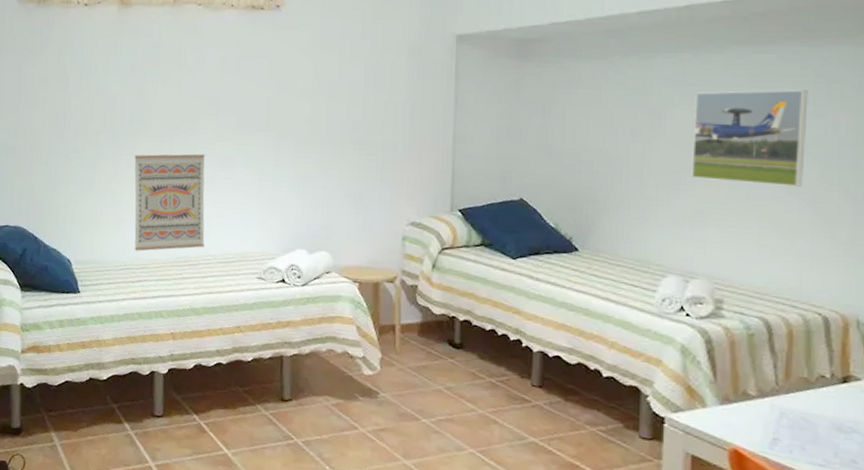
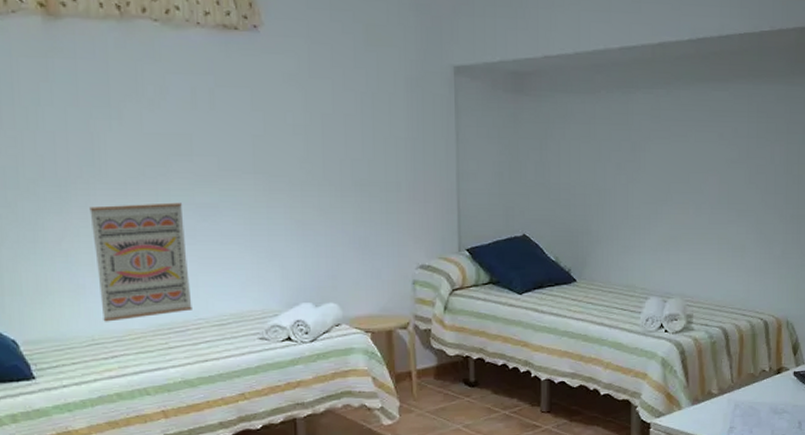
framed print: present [691,90,808,187] -> none [666,124,753,211]

